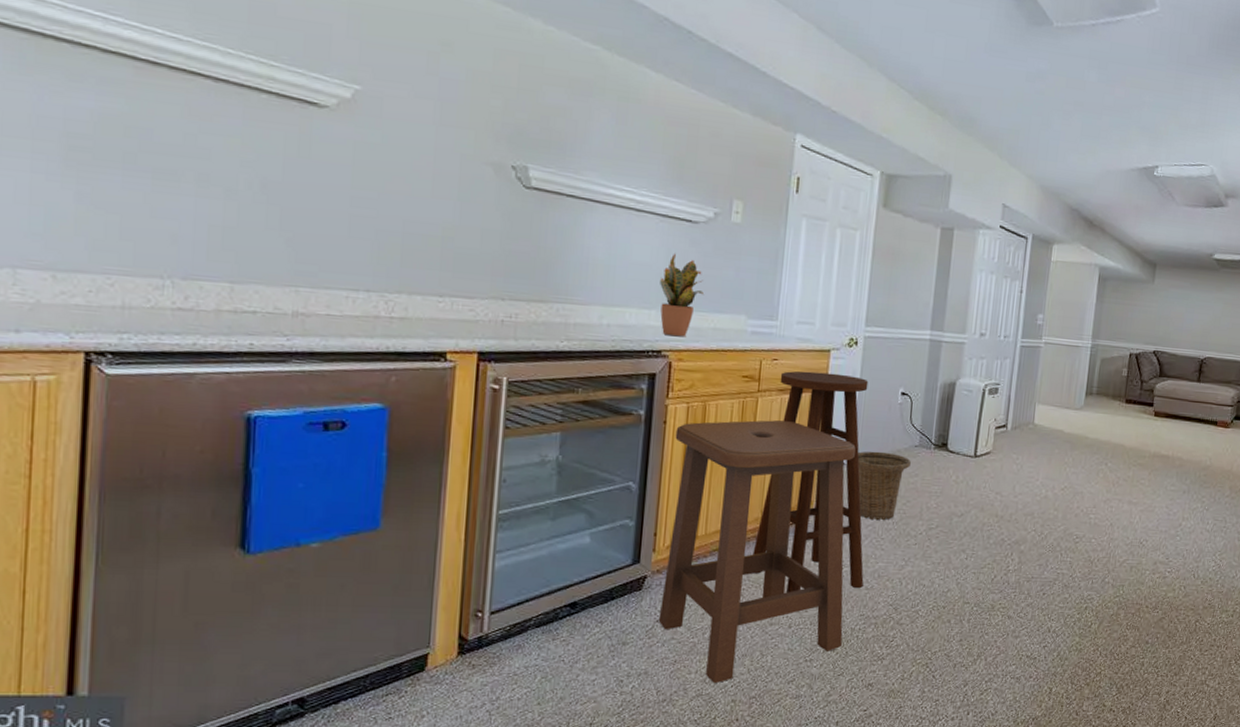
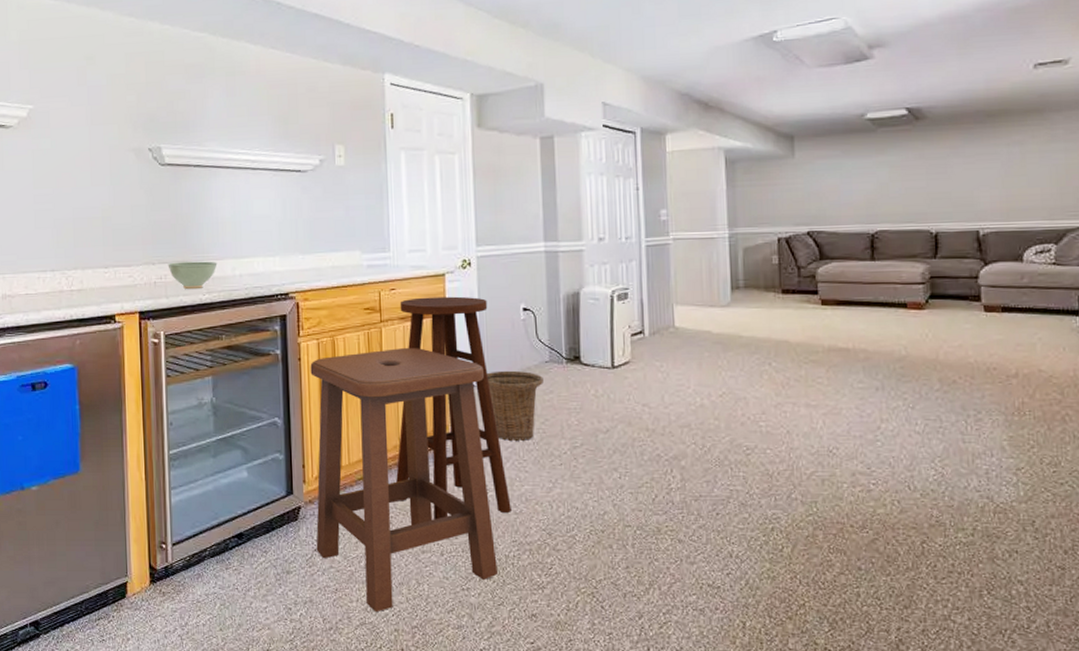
bowl: none [520,300,583,335] -> present [167,261,218,290]
potted plant: present [660,253,705,337] -> none [280,202,320,279]

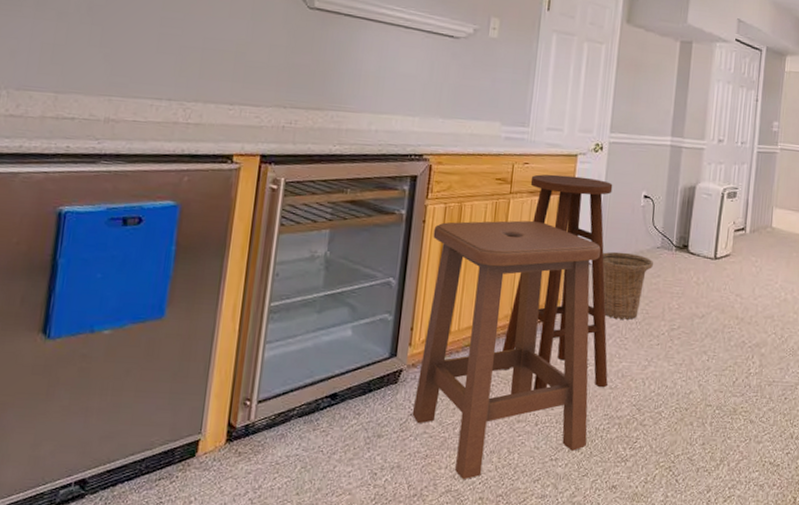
bowl: present [167,261,218,290] -> none [300,108,354,139]

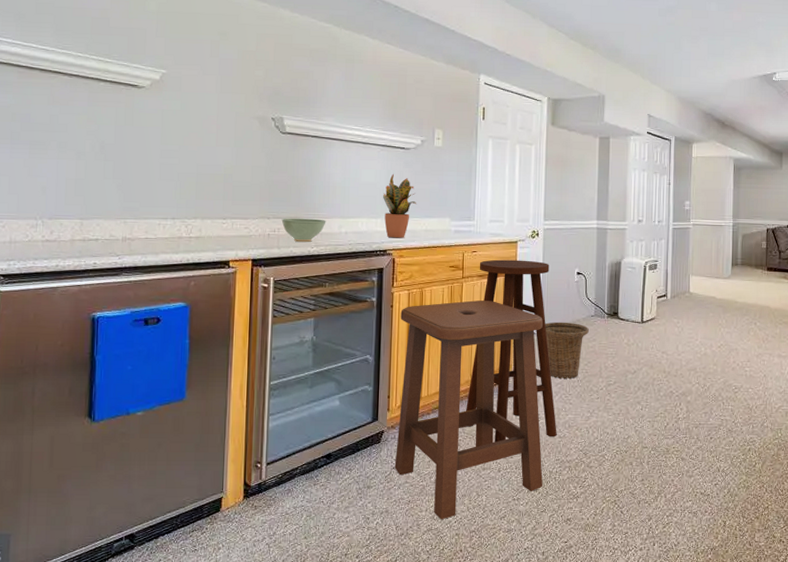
bowl: none [300,108,354,139] -> present [281,218,326,243]
potted plant: none [423,65,463,142] -> present [383,173,417,238]

